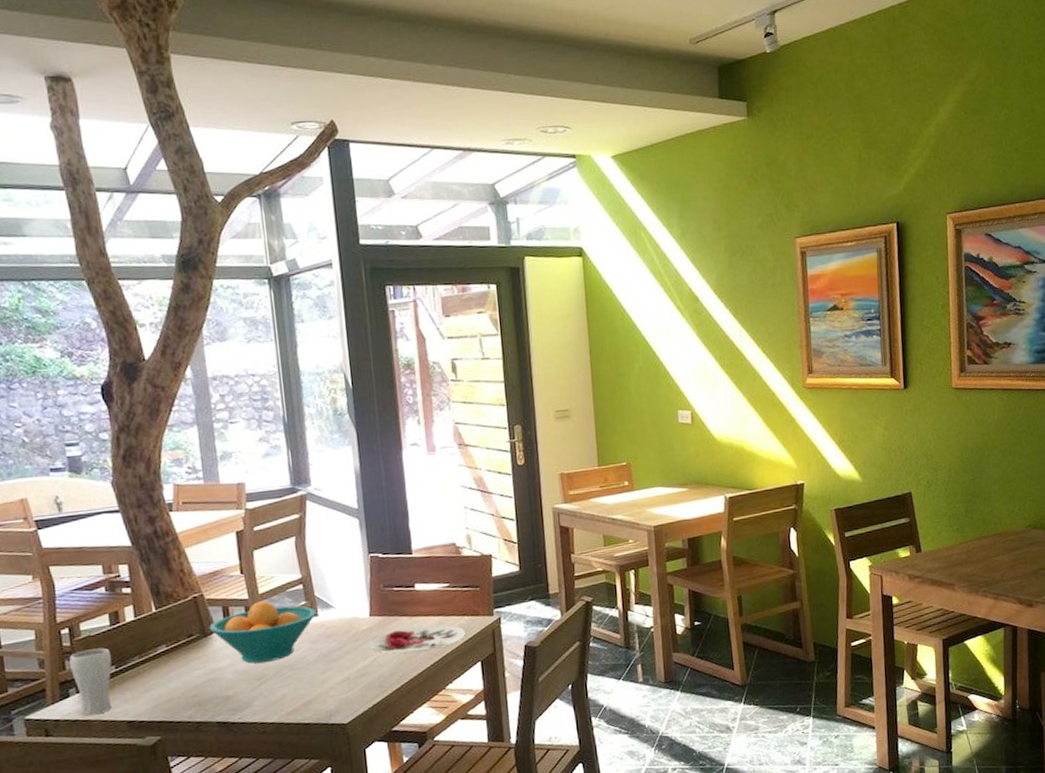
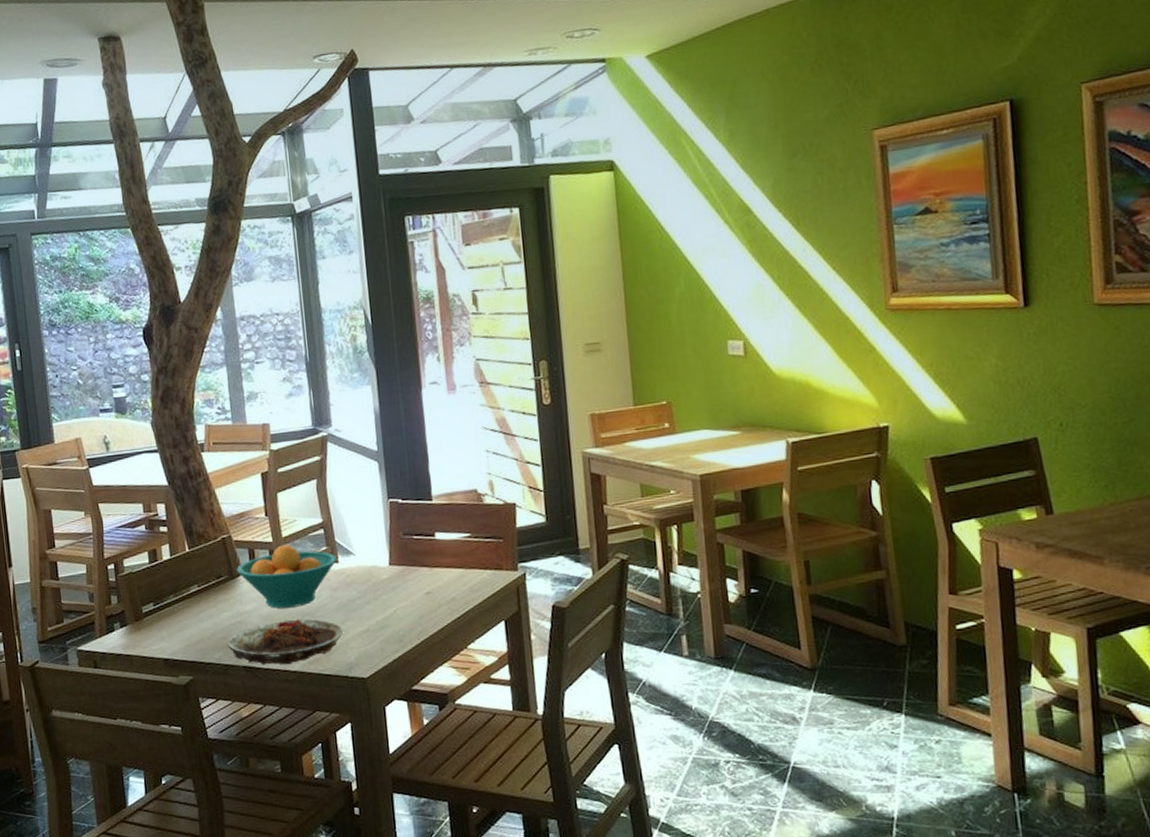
drinking glass: present [69,647,112,716] -> none [114,585,151,651]
plate: none [199,671,323,719] -> present [227,619,343,665]
plate: present [369,625,466,654] -> none [388,578,488,607]

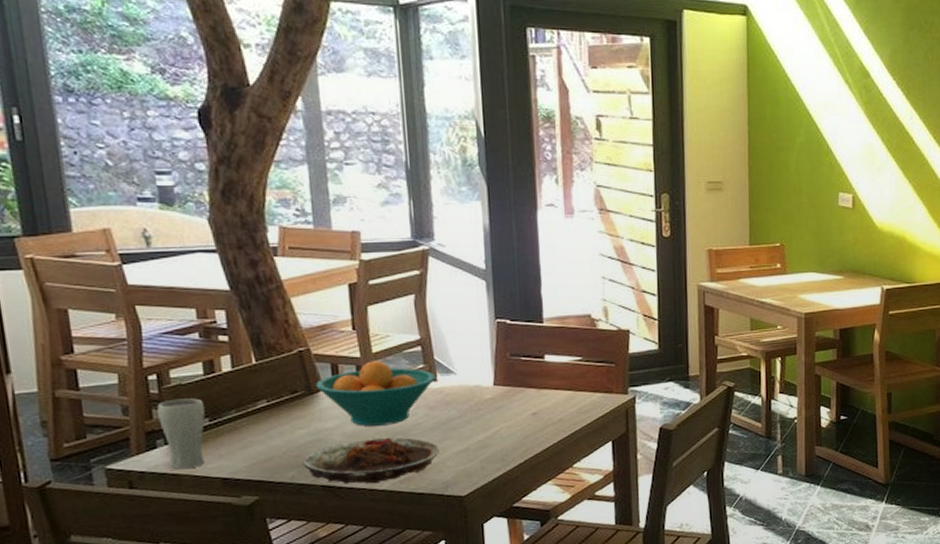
drinking glass: none [114,585,151,651] -> present [157,398,206,470]

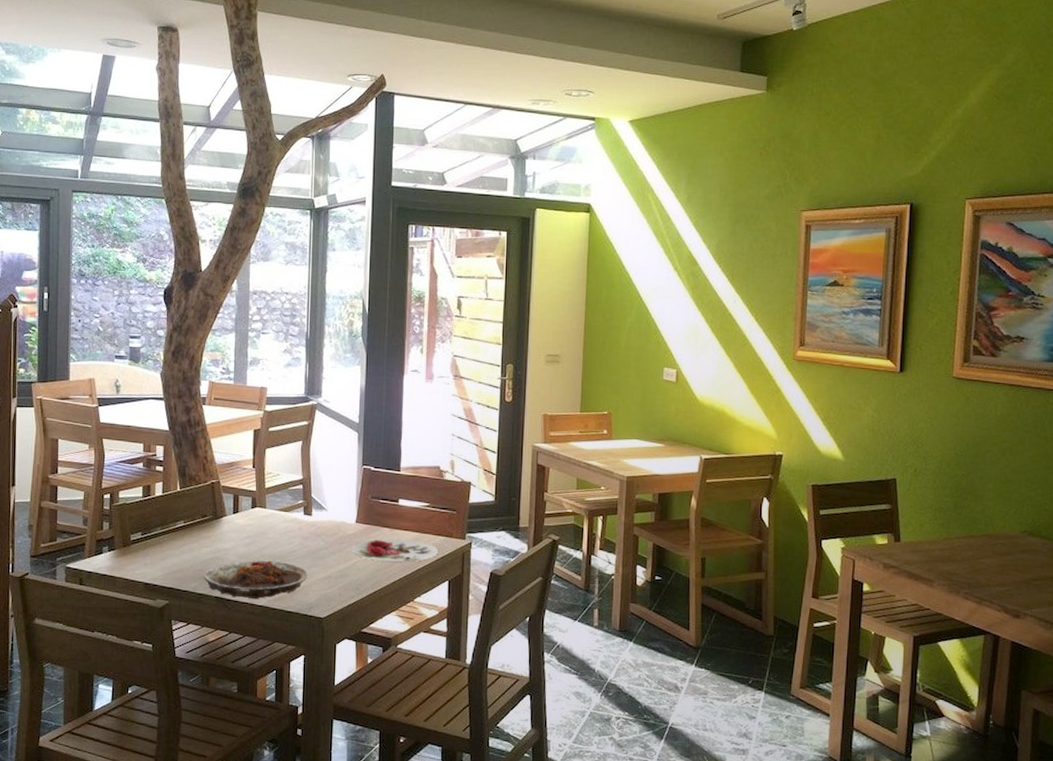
drinking glass: present [157,398,206,470] -> none [107,515,140,573]
fruit bowl: present [316,361,435,426] -> none [221,495,311,550]
plate: none [491,400,597,427] -> present [352,539,438,562]

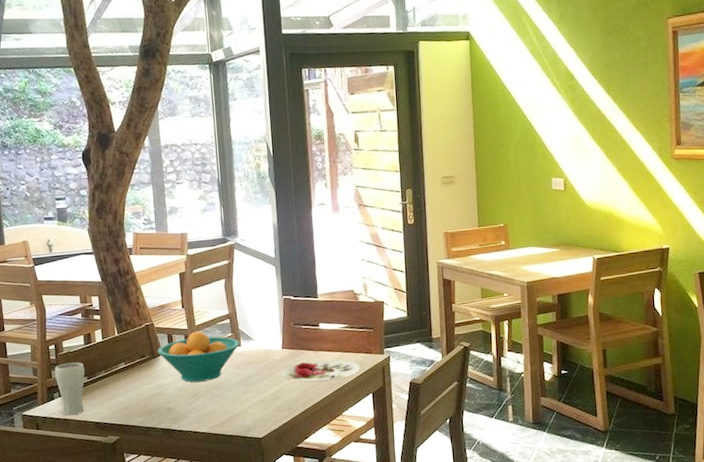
drinking glass: none [107,515,140,573] -> present [55,362,85,416]
plate: present [204,560,308,599] -> none [148,391,243,427]
fruit bowl: none [221,495,311,550] -> present [157,331,240,382]

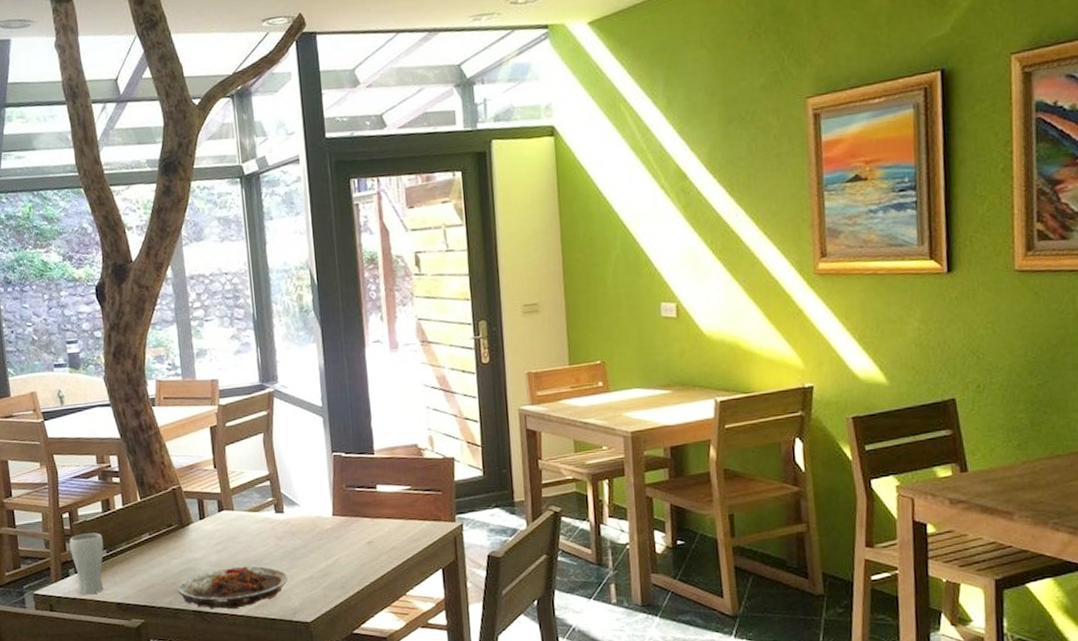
plate: none [148,391,243,427] -> present [177,566,288,609]
fruit bowl: present [157,331,240,382] -> none [186,495,283,556]
plate: present [281,359,360,382] -> none [331,528,427,555]

